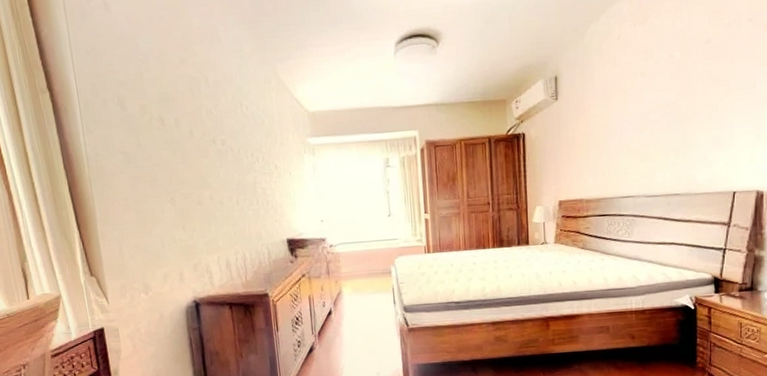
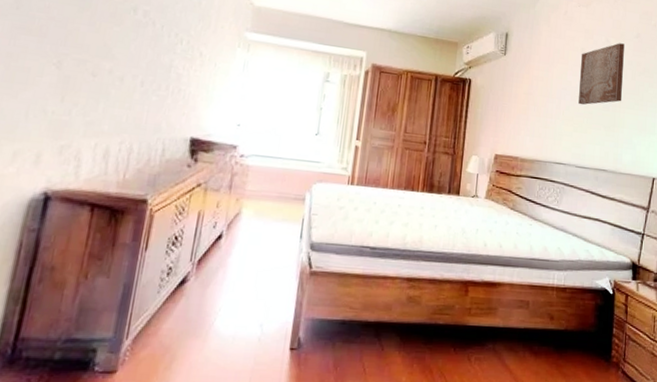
wall art: none [642,55,692,134] -> present [578,43,625,105]

